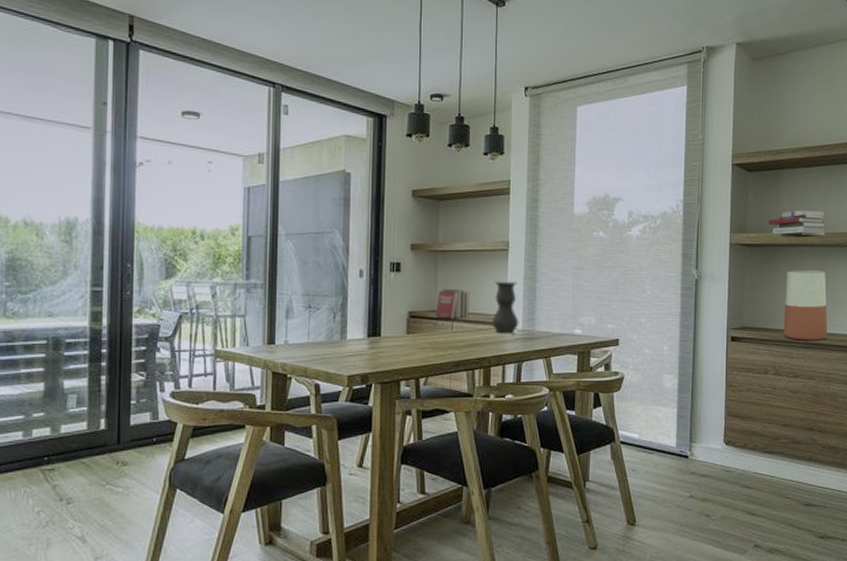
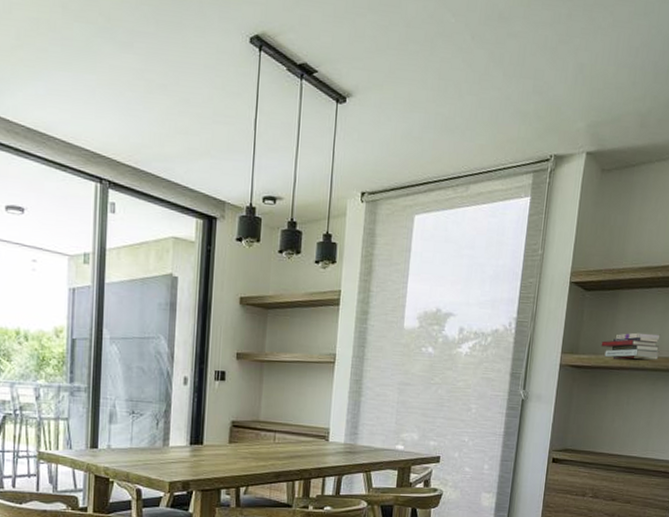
books: present [435,289,470,319] -> none [258,400,294,430]
vase: present [492,281,519,335] -> none [314,393,342,448]
vase: present [783,270,828,341] -> none [605,393,655,466]

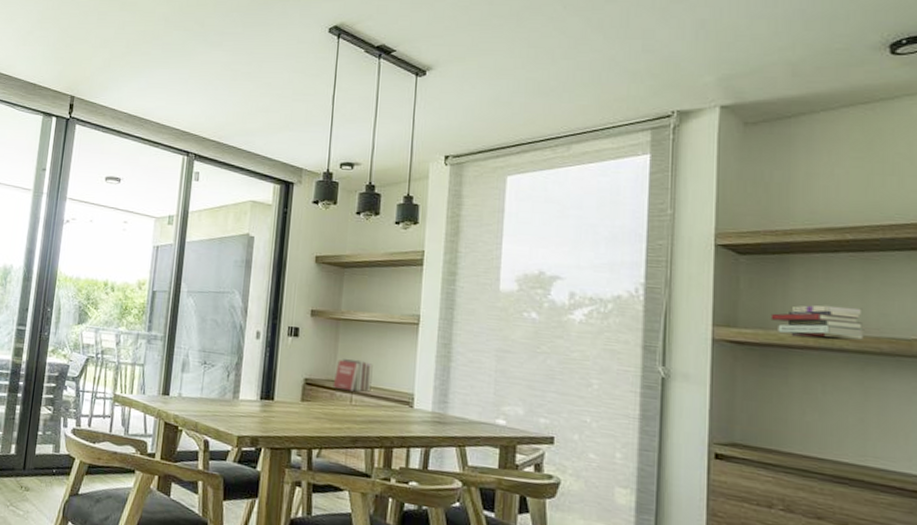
books: none [258,400,294,430] -> present [333,359,373,392]

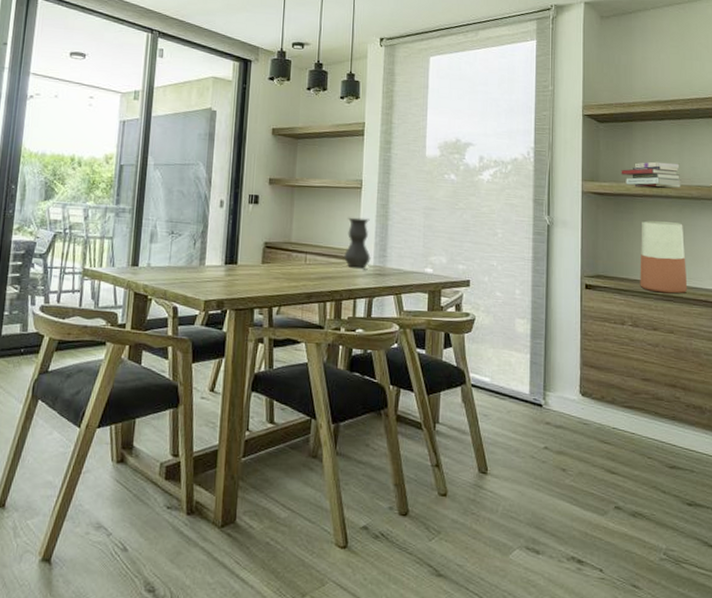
books: present [333,359,373,392] -> none [289,222,324,252]
vase: none [396,356,429,416] -> present [344,217,371,270]
vase: none [797,379,872,477] -> present [640,220,688,294]

